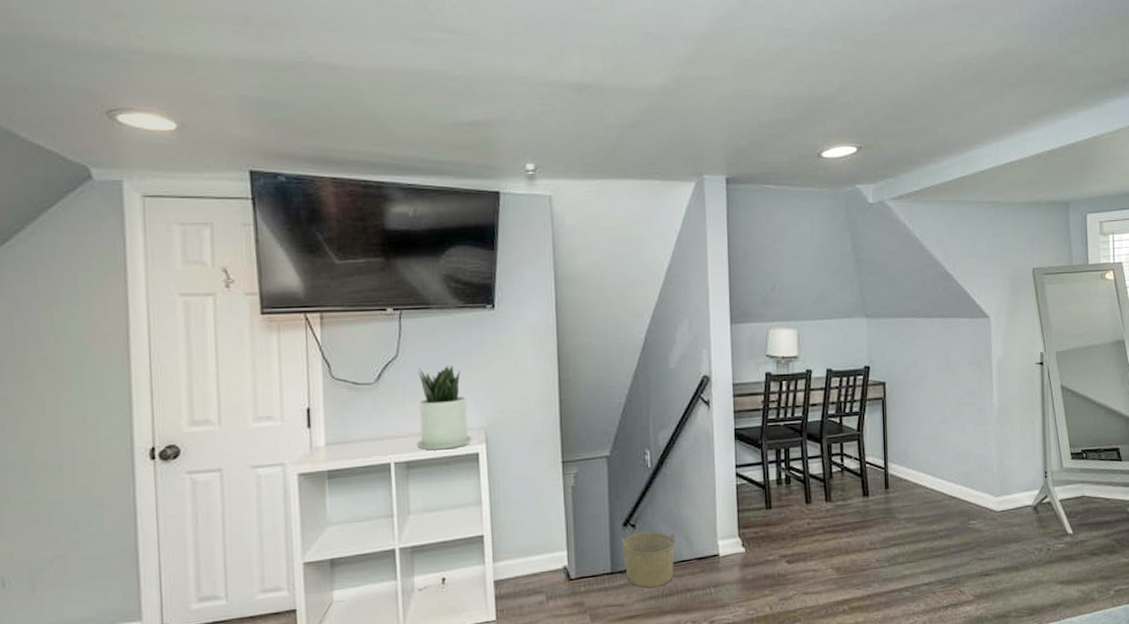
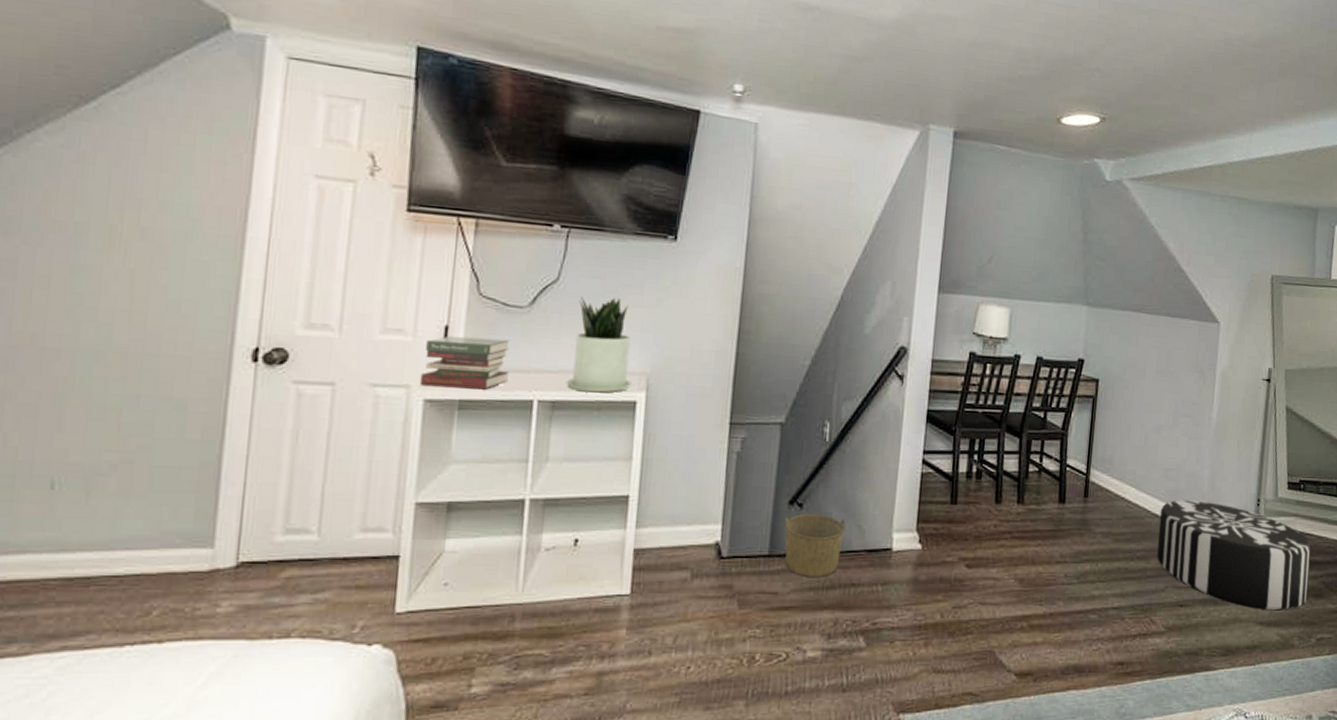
books: none [292,413,366,462] -> present [419,335,510,390]
pouf: none [956,479,1102,571] -> present [1157,500,1311,611]

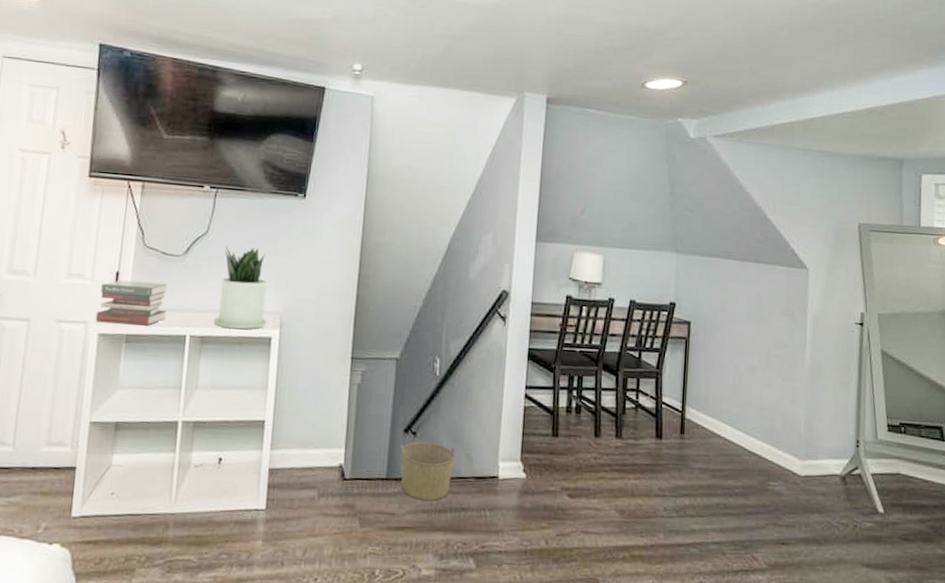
pouf: present [1157,500,1311,611] -> none [756,439,916,554]

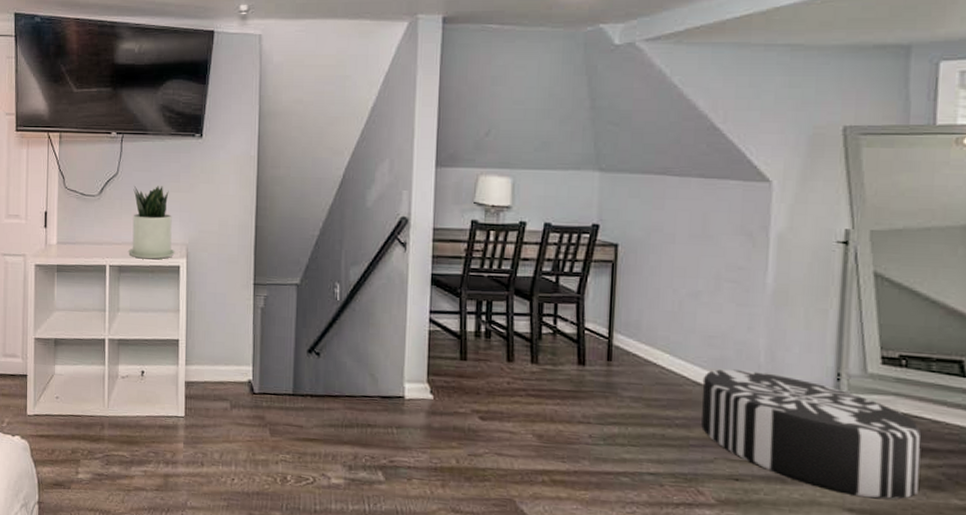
books: present [95,280,168,326] -> none [31,218,88,257]
basket: present [400,441,456,502] -> none [305,361,360,417]
pouf: none [756,439,916,554] -> present [701,369,922,500]

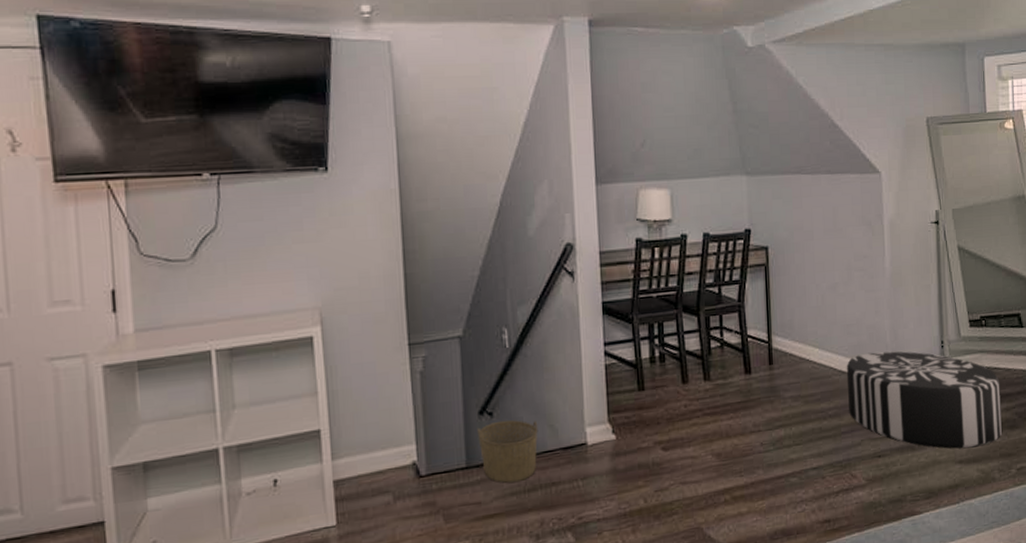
planter: present [127,186,176,260] -> none [239,237,306,335]
basket: none [305,361,360,417] -> present [477,419,538,483]

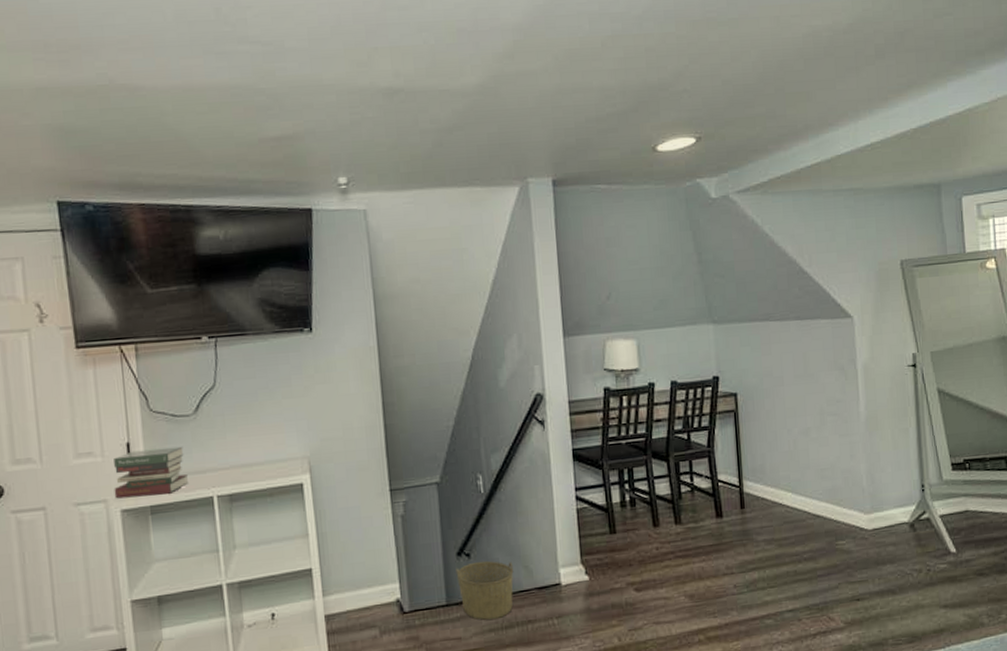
books: none [95,294,182,352] -> present [114,446,188,498]
pouf: present [846,351,1003,449] -> none [821,495,991,593]

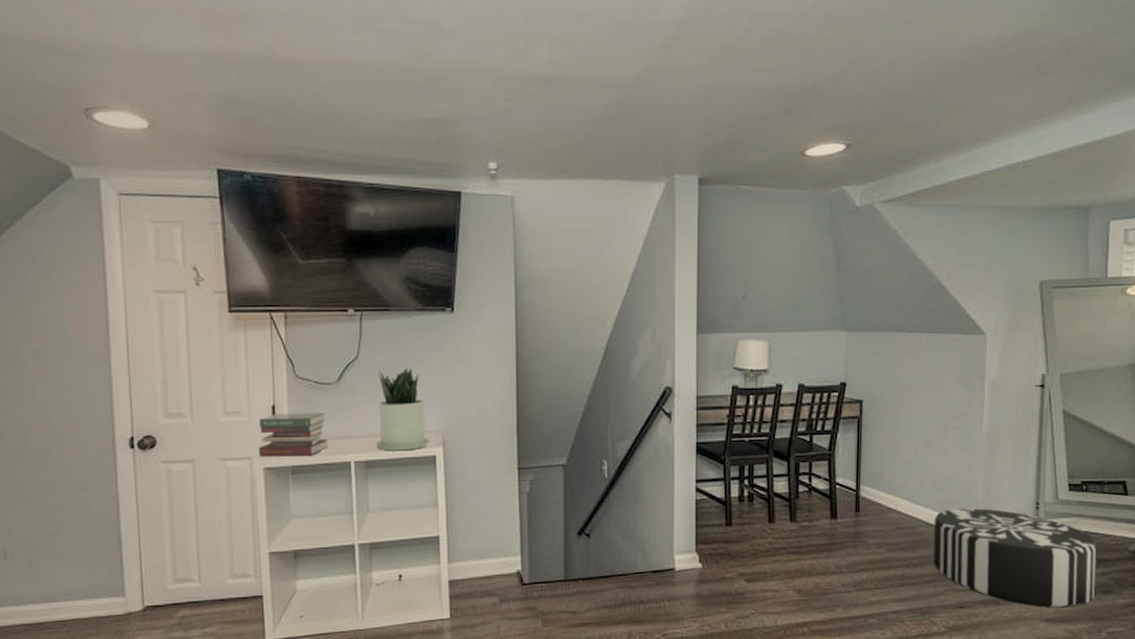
planter: none [236,393,297,483] -> present [375,368,431,451]
basket: present [456,560,514,620] -> none [575,542,631,598]
pouf: none [821,495,991,593] -> present [933,508,1097,608]

